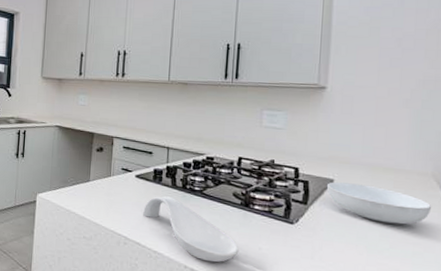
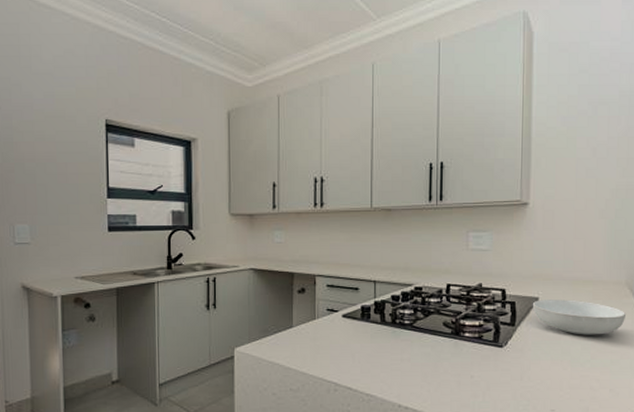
spoon rest: present [142,196,239,263] -> none [351,333,452,397]

